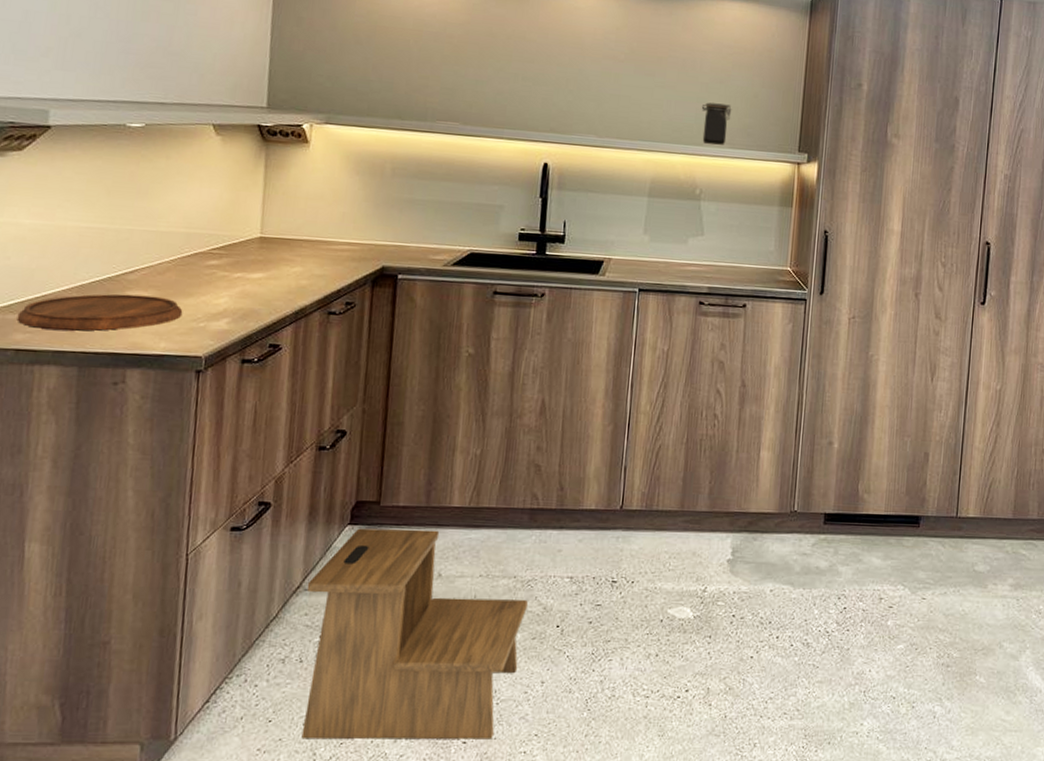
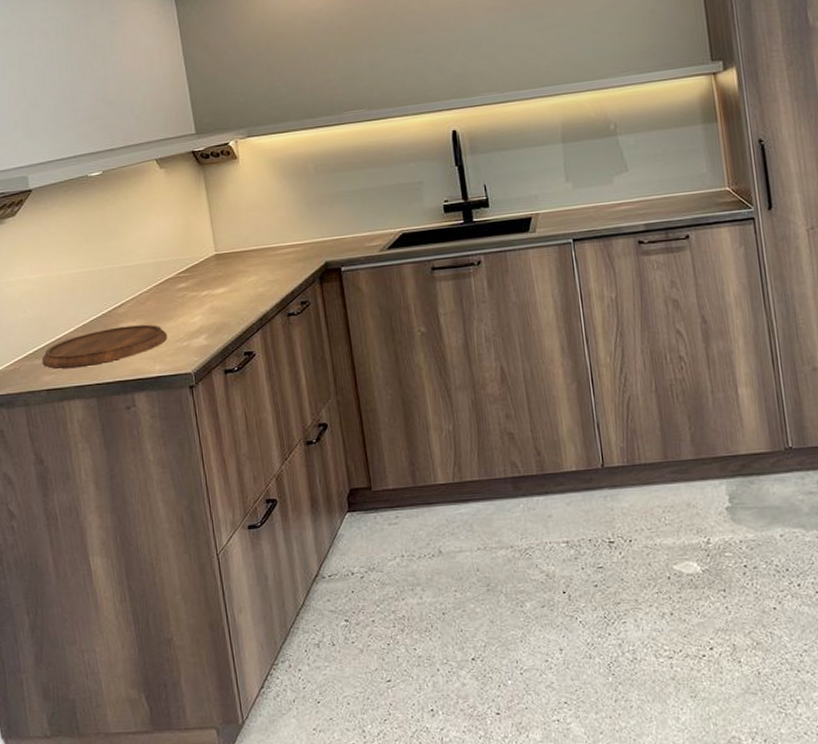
step stool: present [301,528,528,740] -> none [323,508,534,716]
jar: present [701,102,732,146] -> none [597,28,631,76]

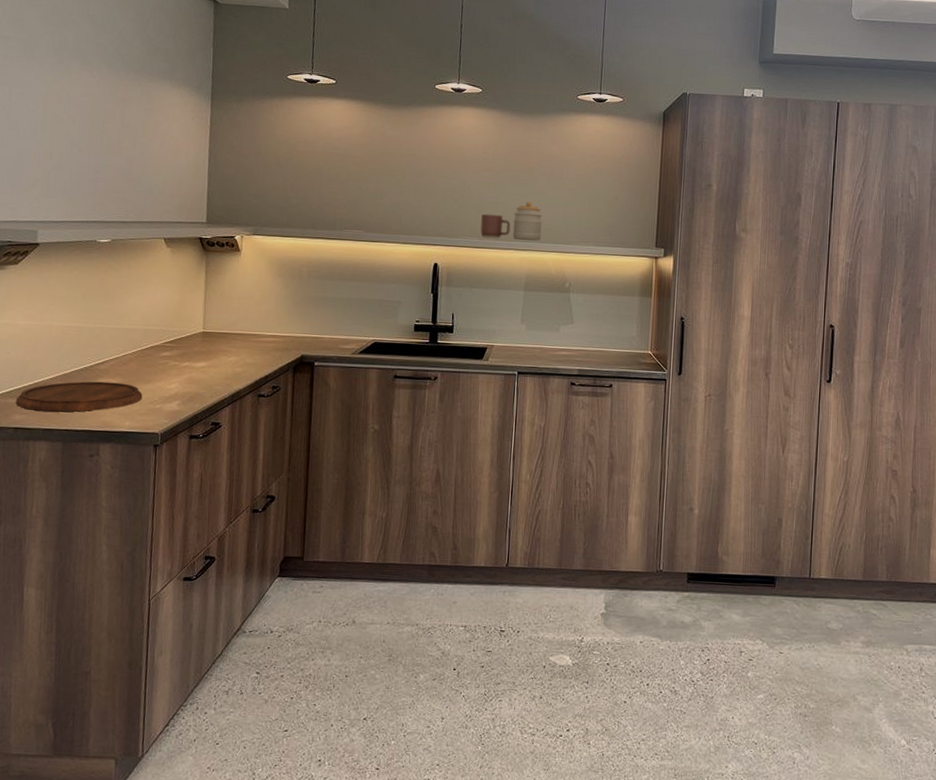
mug: none [496,59,533,91] -> present [480,213,511,239]
jar: none [533,37,571,85] -> present [512,201,542,241]

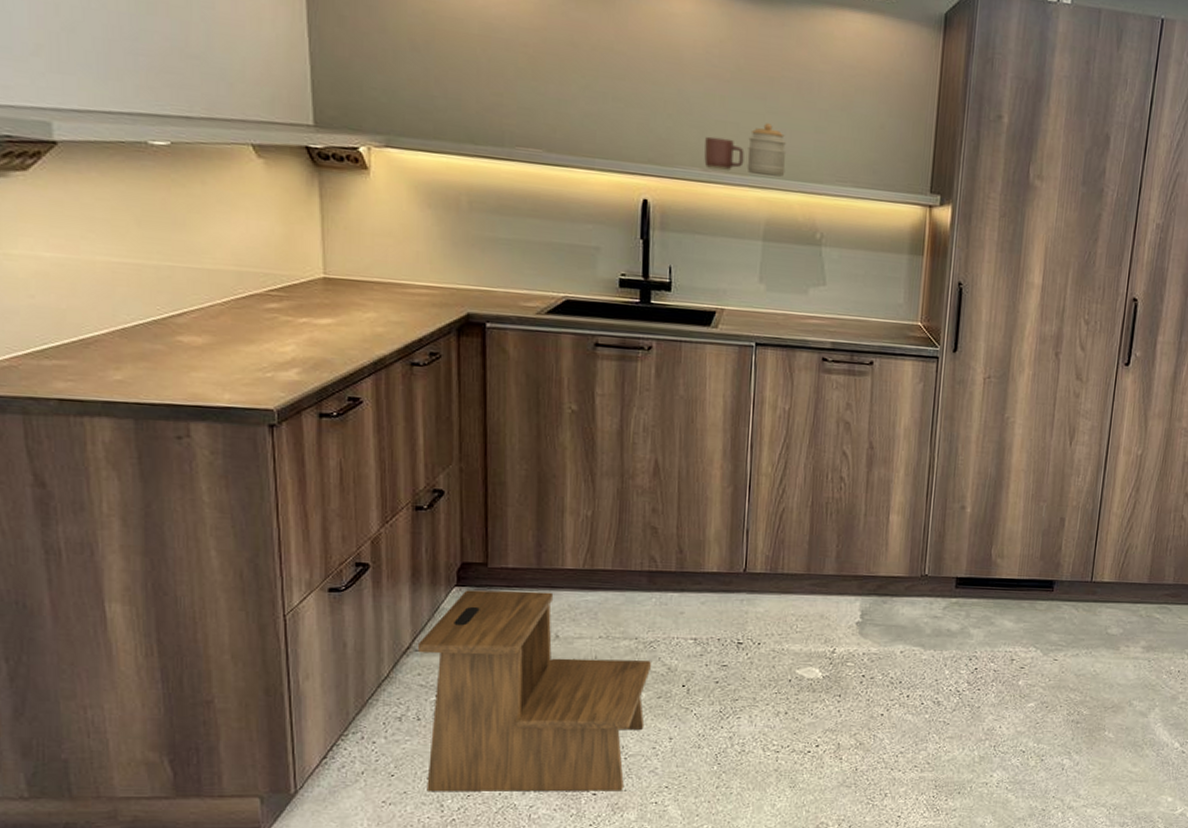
cutting board: present [15,381,143,412] -> none [54,339,245,380]
step stool: none [243,580,428,767] -> present [417,590,651,792]

